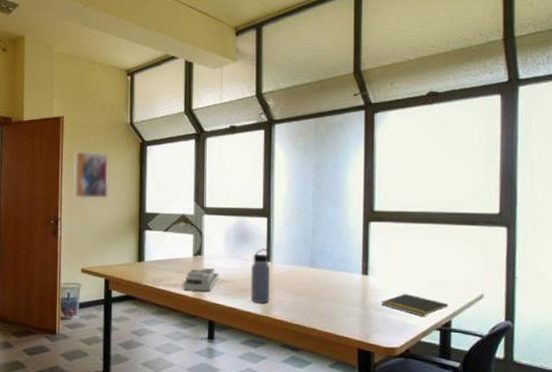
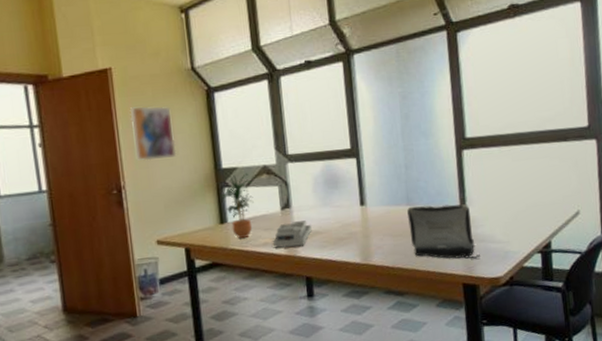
potted plant: none [142,219,170,277] -> present [221,173,254,238]
water bottle: present [250,249,271,304] -> none [344,191,368,252]
laptop: none [309,268,378,326] -> present [407,204,480,259]
notepad: present [381,293,449,316] -> none [481,219,548,241]

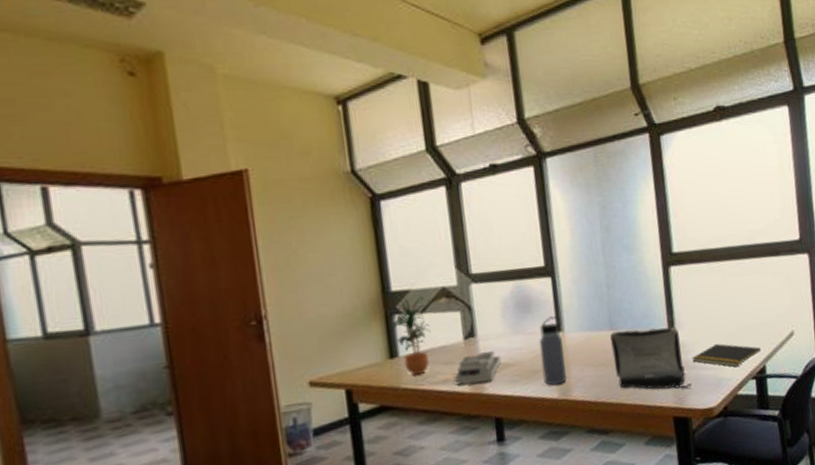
wall art: present [129,106,177,161] -> none [272,217,334,284]
water bottle: none [344,191,368,252] -> present [539,316,567,386]
notepad: none [481,219,548,241] -> present [692,343,762,367]

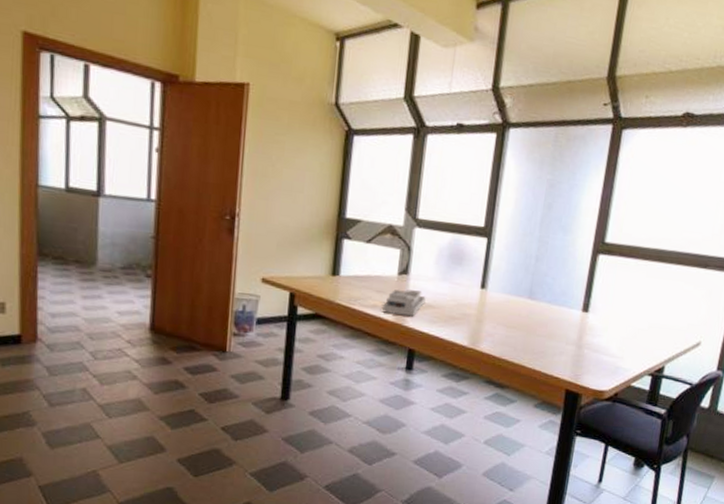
potted plant: present [390,296,431,375] -> none [338,227,374,295]
water bottle: present [539,316,567,386] -> none [458,273,487,335]
laptop: present [610,327,691,390] -> none [524,300,591,367]
notepad: present [692,343,762,367] -> none [597,334,665,360]

